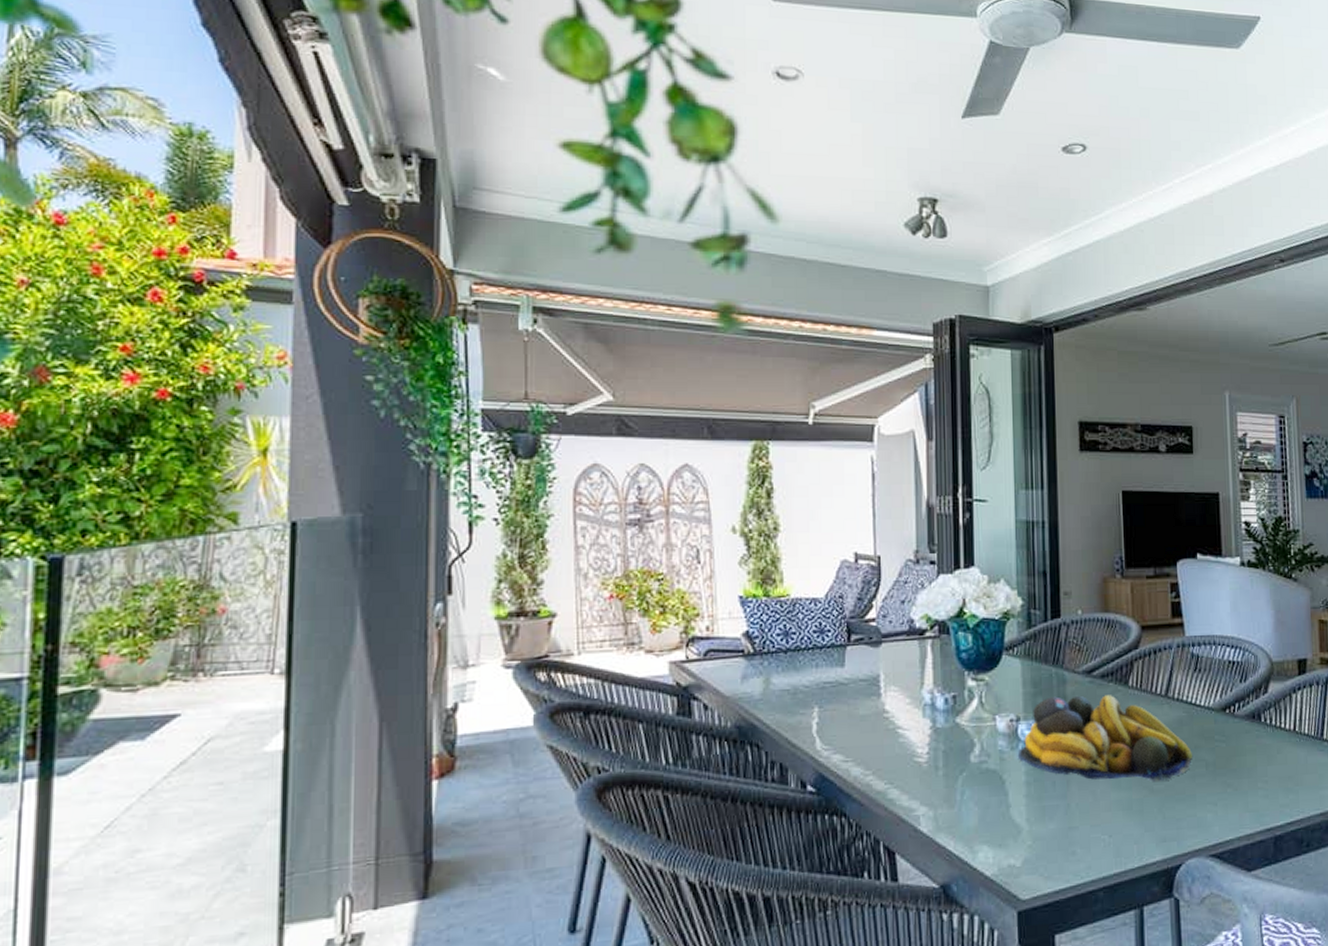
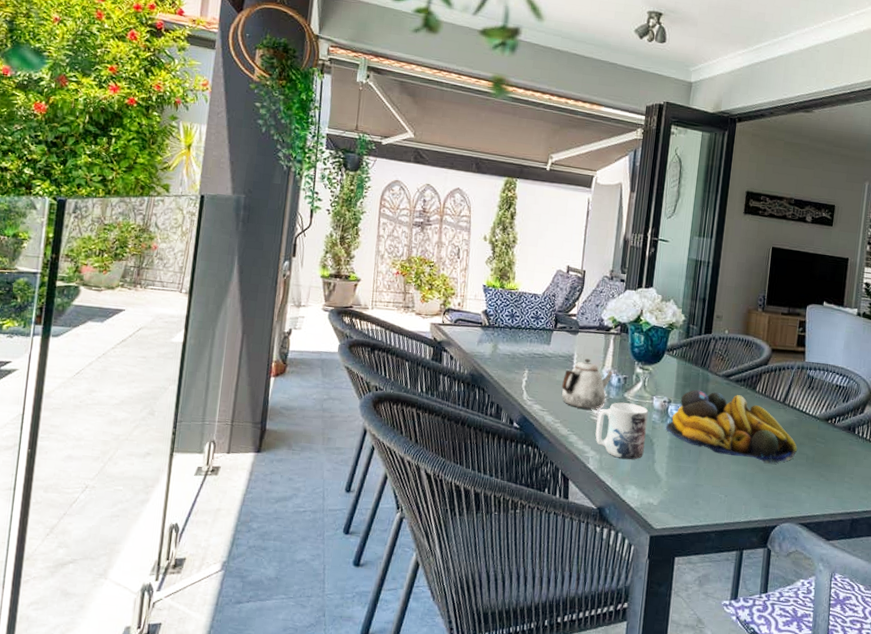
teapot: none [868,678,937,749] -> present [562,358,613,409]
mug: none [923,730,993,811] -> present [595,402,648,460]

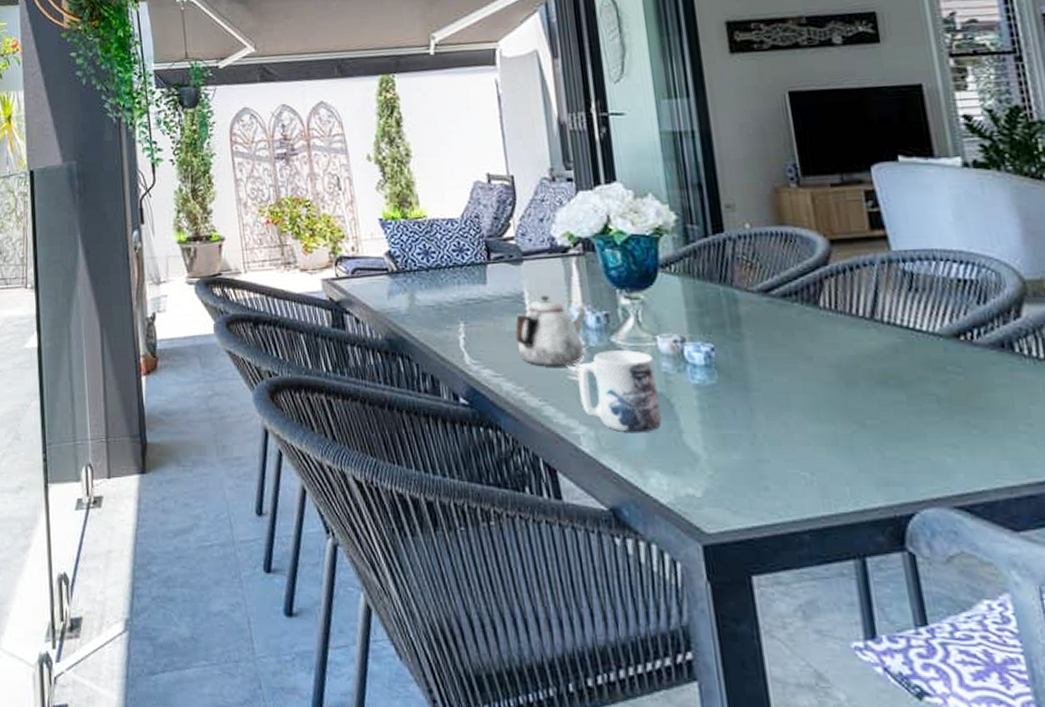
fruit bowl: present [665,389,798,464] -> none [686,316,918,415]

